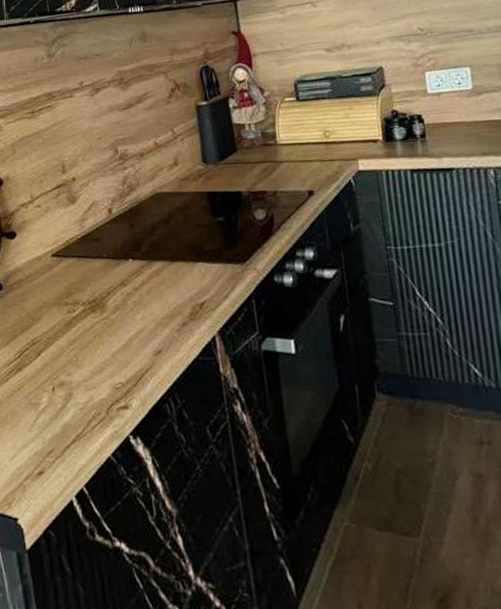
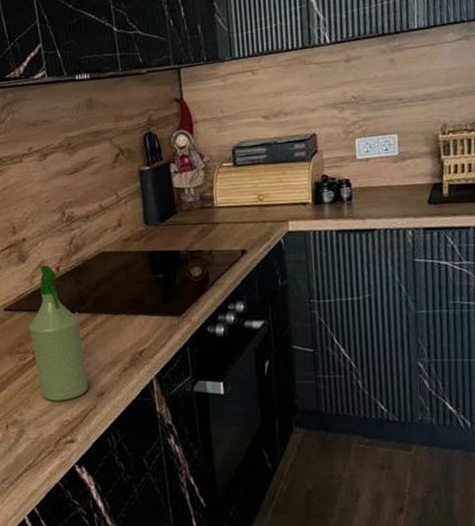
spray bottle: none [78,207,144,360] -> present [29,265,89,401]

